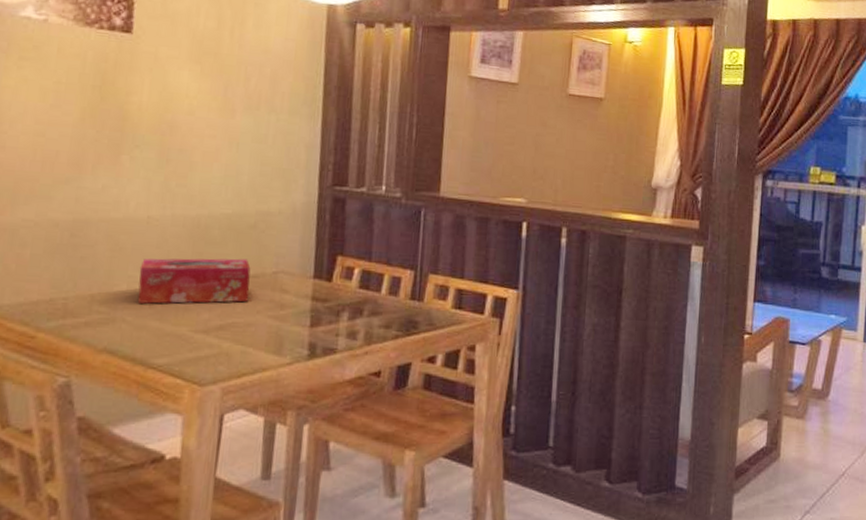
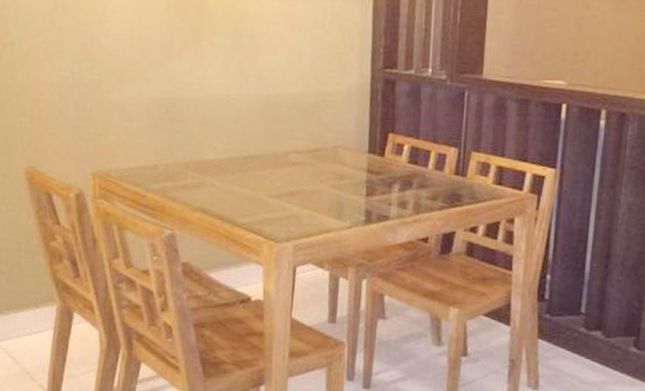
tissue box: present [137,258,251,304] -> none [222,132,314,173]

